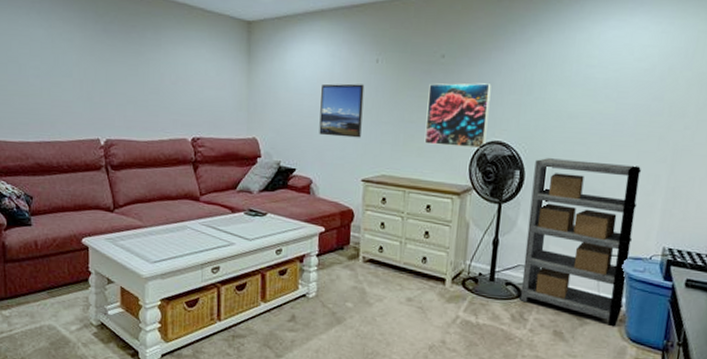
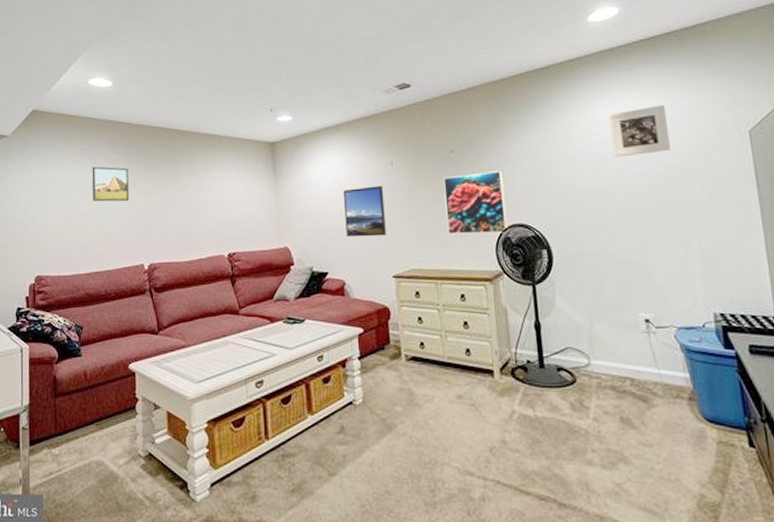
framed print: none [42,24,85,68] -> present [92,166,130,202]
shelving unit: present [520,158,642,327] -> none [560,232,689,407]
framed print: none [608,32,675,85] -> present [608,104,671,158]

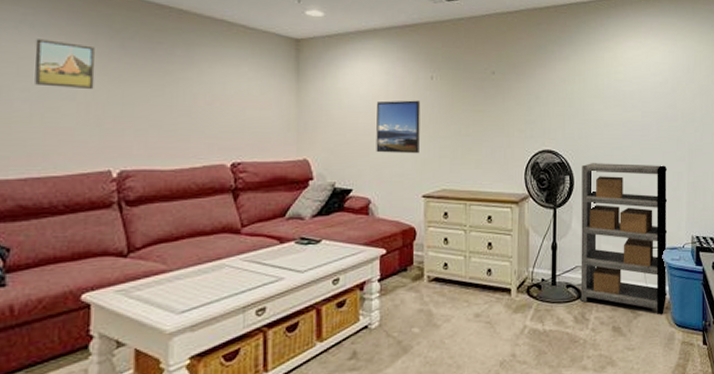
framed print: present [443,171,507,234] -> none [481,97,538,158]
shelving unit: none [560,232,689,407] -> present [580,163,668,315]
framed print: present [608,104,671,158] -> none [633,52,678,96]

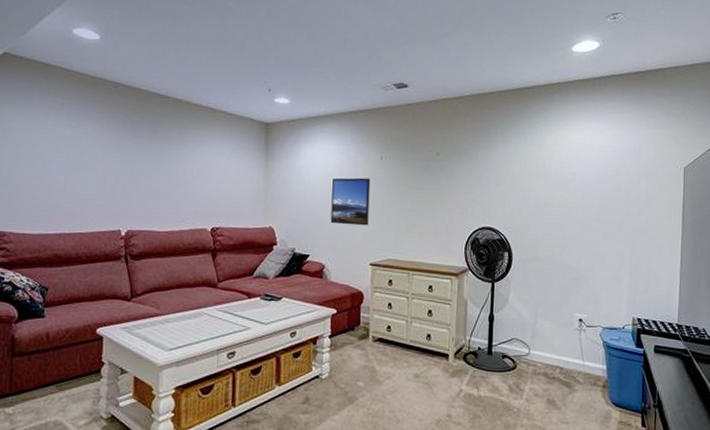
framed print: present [34,39,95,89] -> none [68,123,112,163]
shelving unit: present [580,163,668,315] -> none [515,241,609,393]

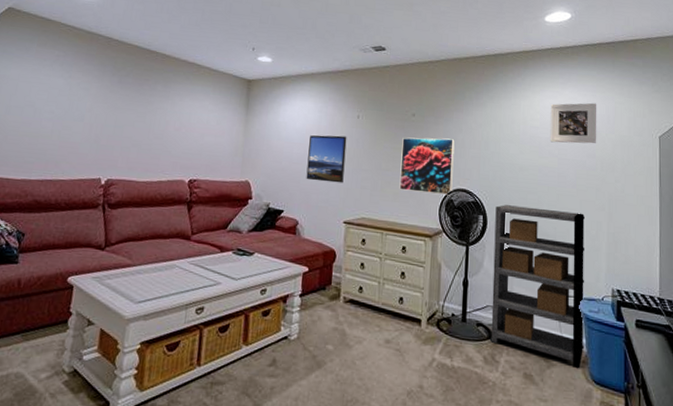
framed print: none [424,177,480,234] -> present [399,137,455,196]
shelving unit: none [515,241,609,393] -> present [490,204,586,369]
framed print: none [575,135,624,178] -> present [550,103,597,144]

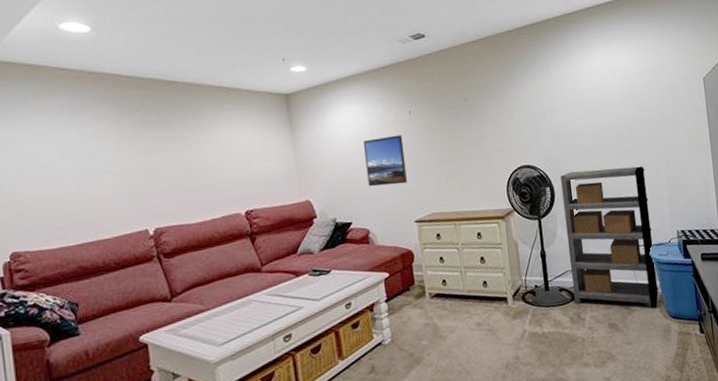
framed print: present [399,137,455,196] -> none [459,117,516,178]
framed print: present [550,103,597,144] -> none [598,55,647,103]

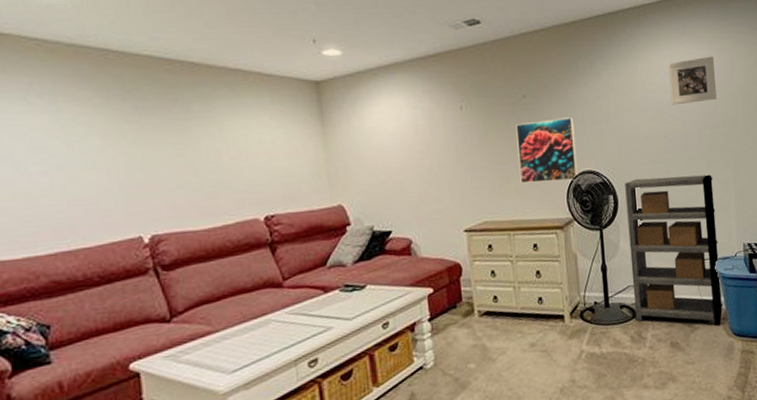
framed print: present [364,135,407,187] -> none [407,133,456,191]
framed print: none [459,117,516,178] -> present [516,117,578,184]
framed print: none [598,55,647,103] -> present [668,56,717,105]

